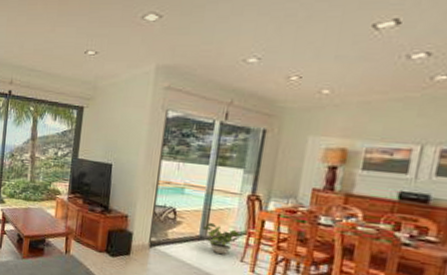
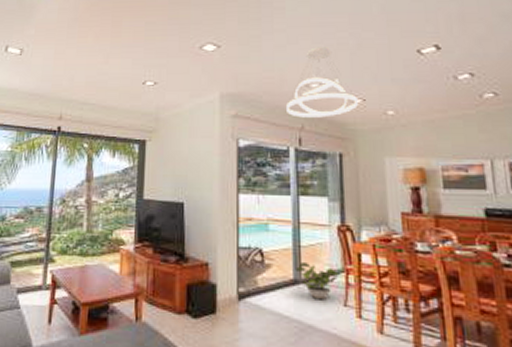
pendant light: none [218,19,294,94] -> present [286,47,358,118]

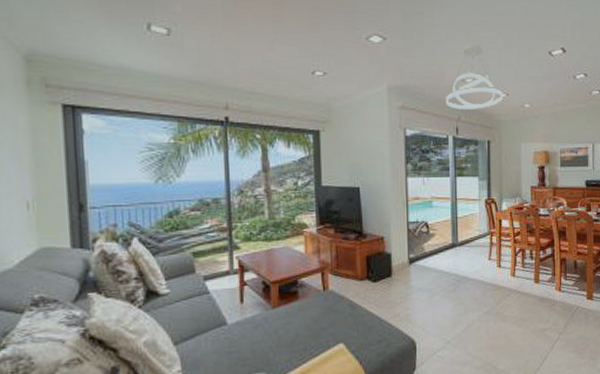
potted plant: present [294,261,338,300] -> none [453,229,485,257]

